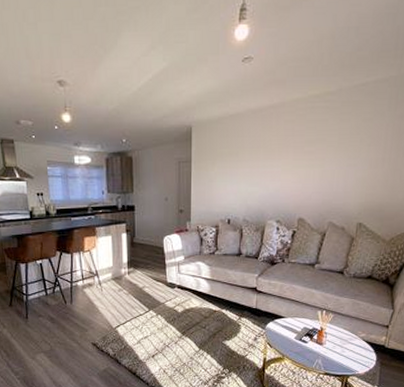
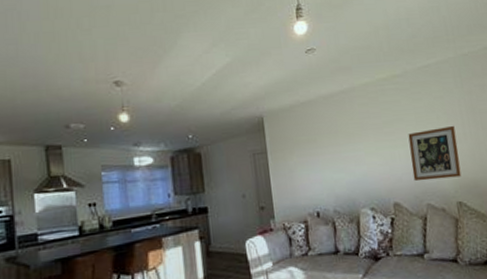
wall art: none [322,149,375,201] -> present [408,125,462,181]

